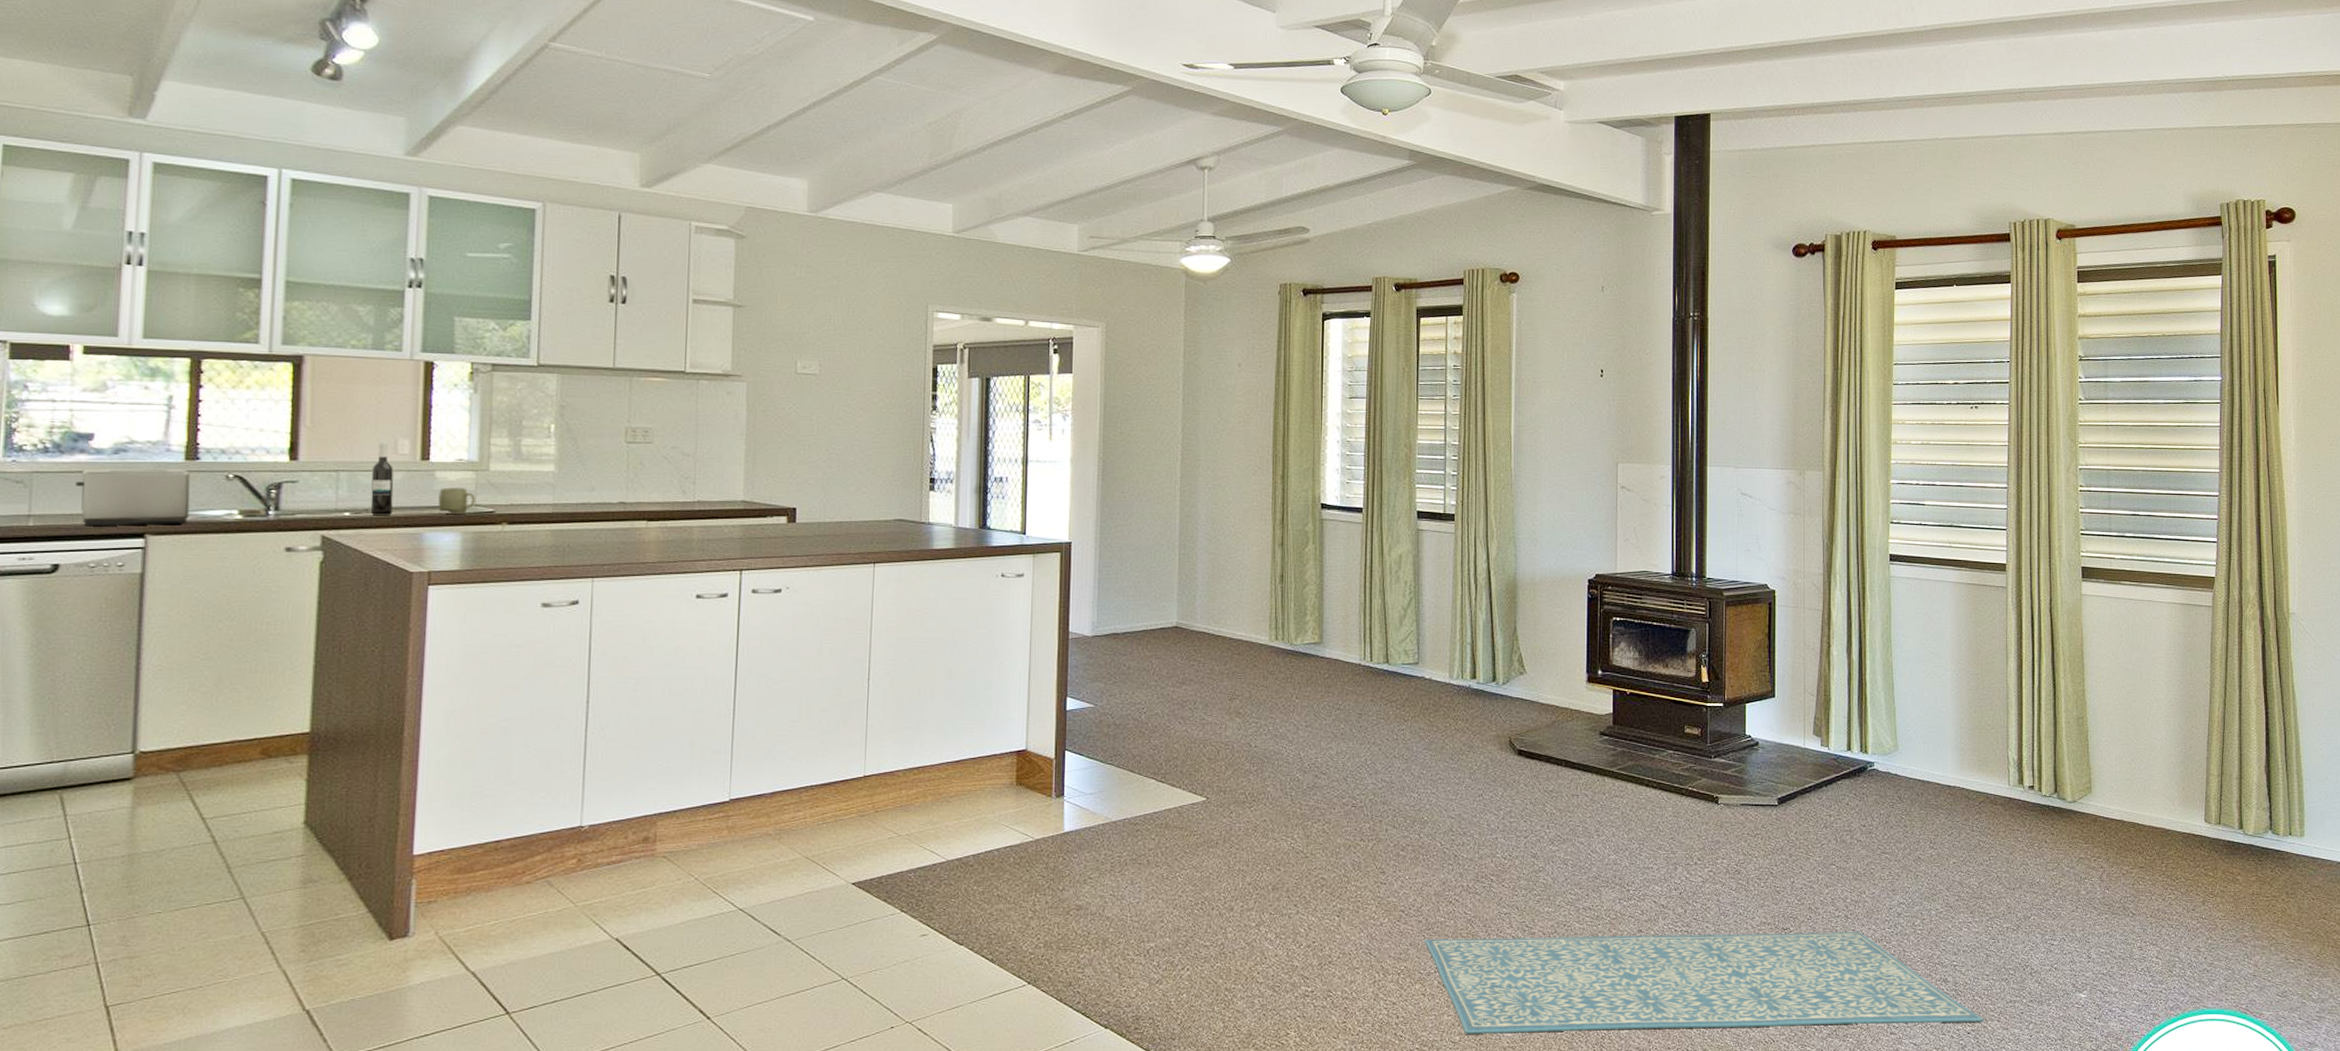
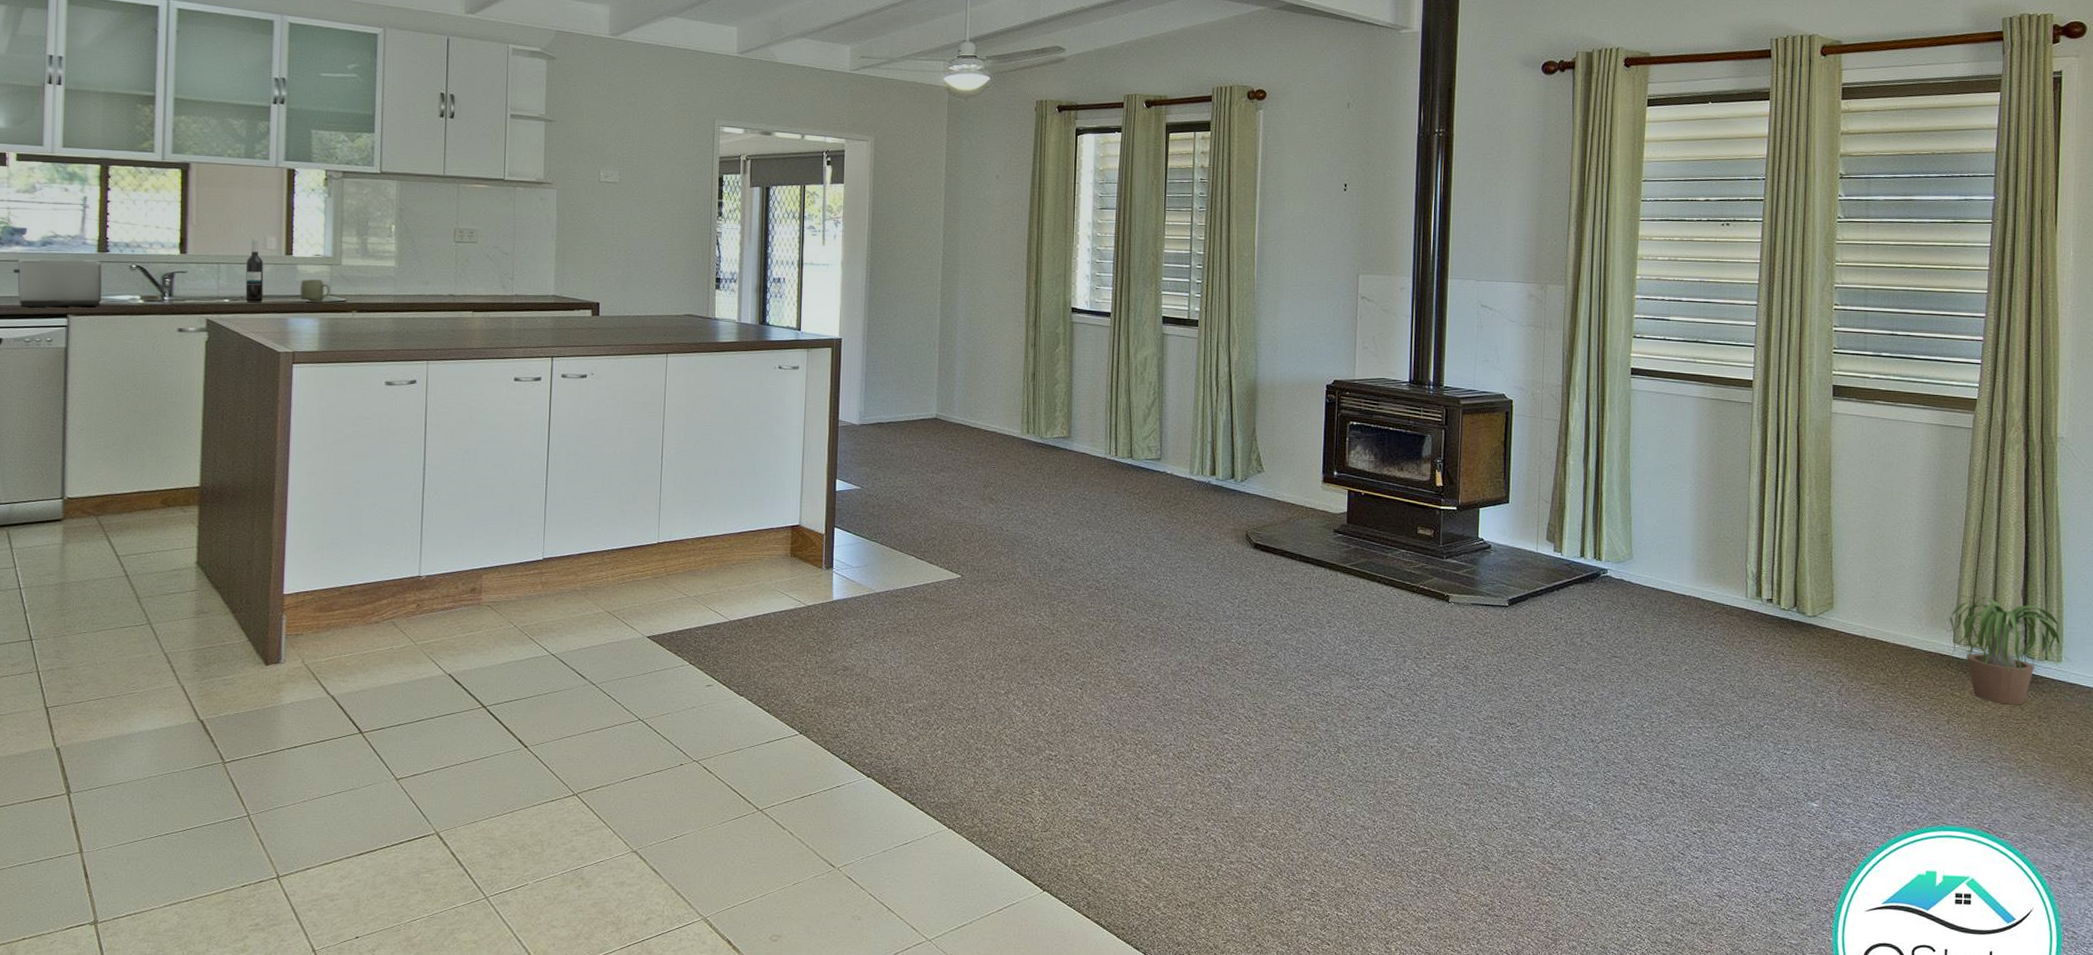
rug: present [1424,932,1984,1034] -> none [1161,714,1711,824]
potted plant: none [2193,774,2313,882] -> present [1942,596,2072,705]

